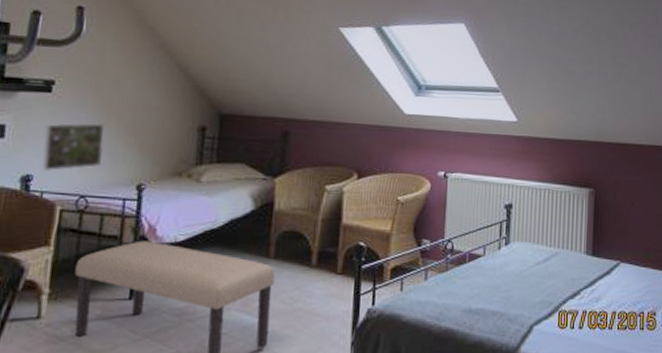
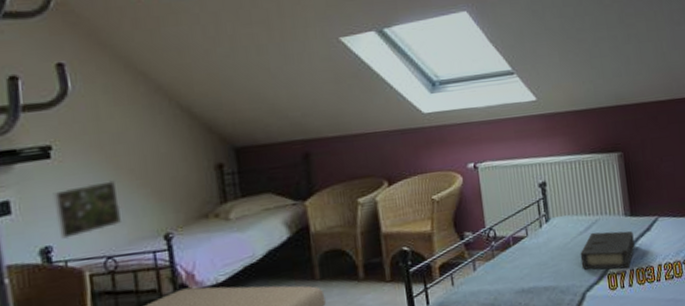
book: none [533,265,592,310] -> present [580,231,635,270]

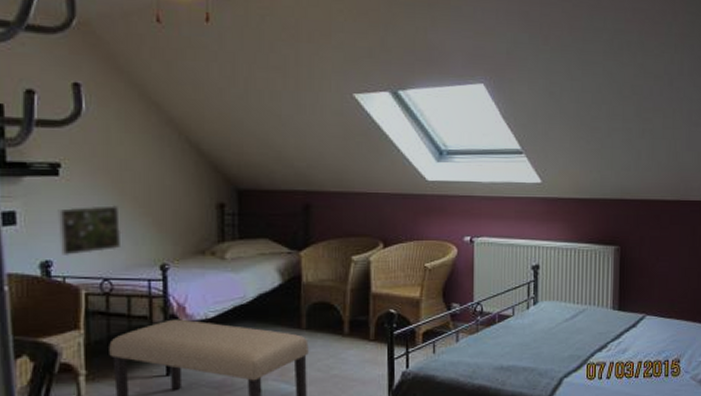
book: present [580,231,635,270] -> none [562,321,618,361]

